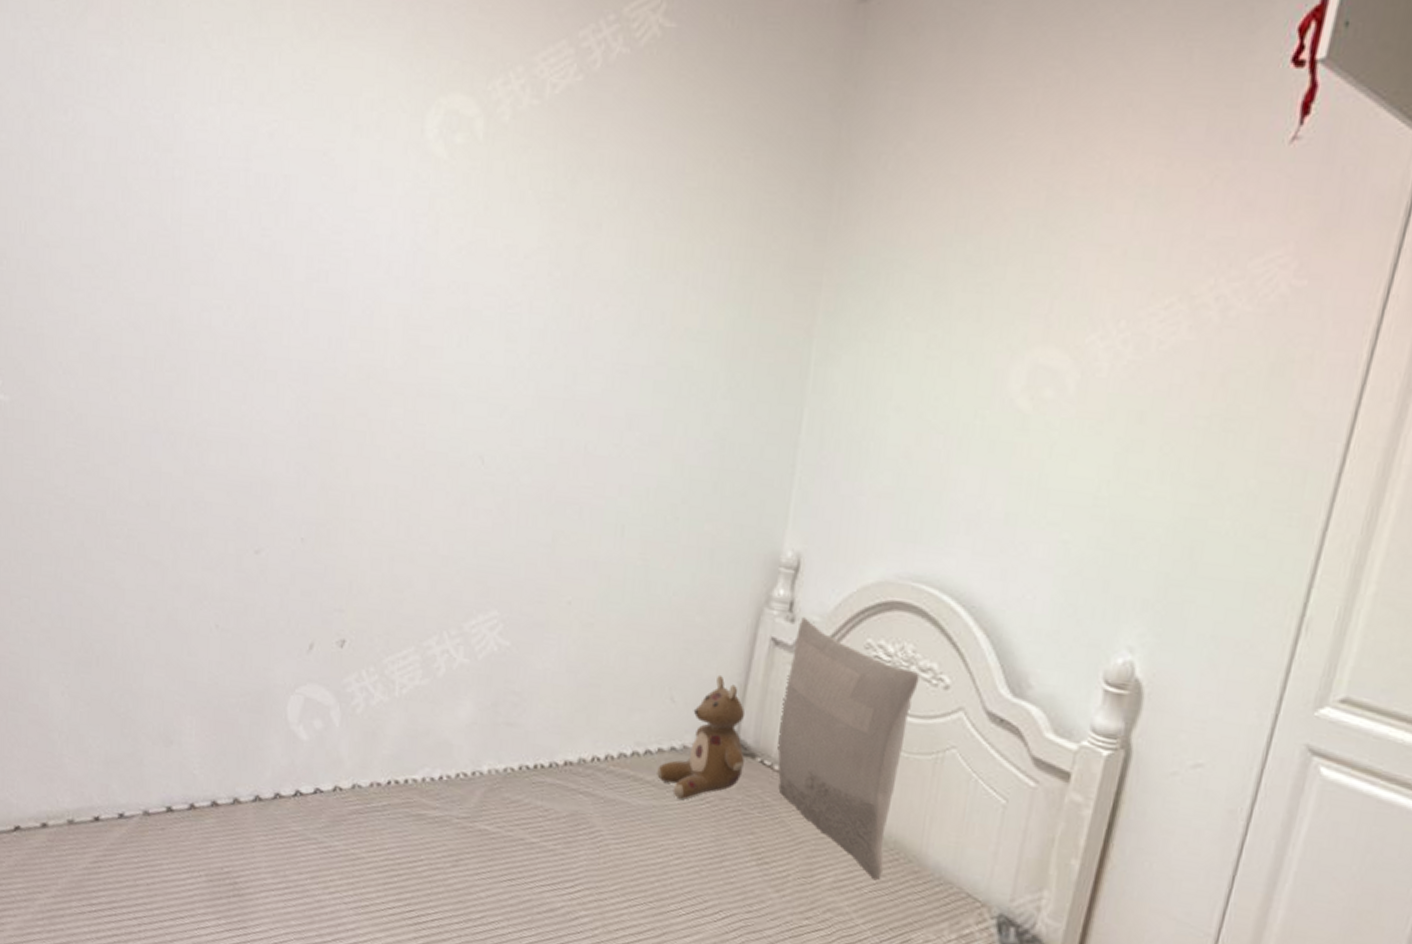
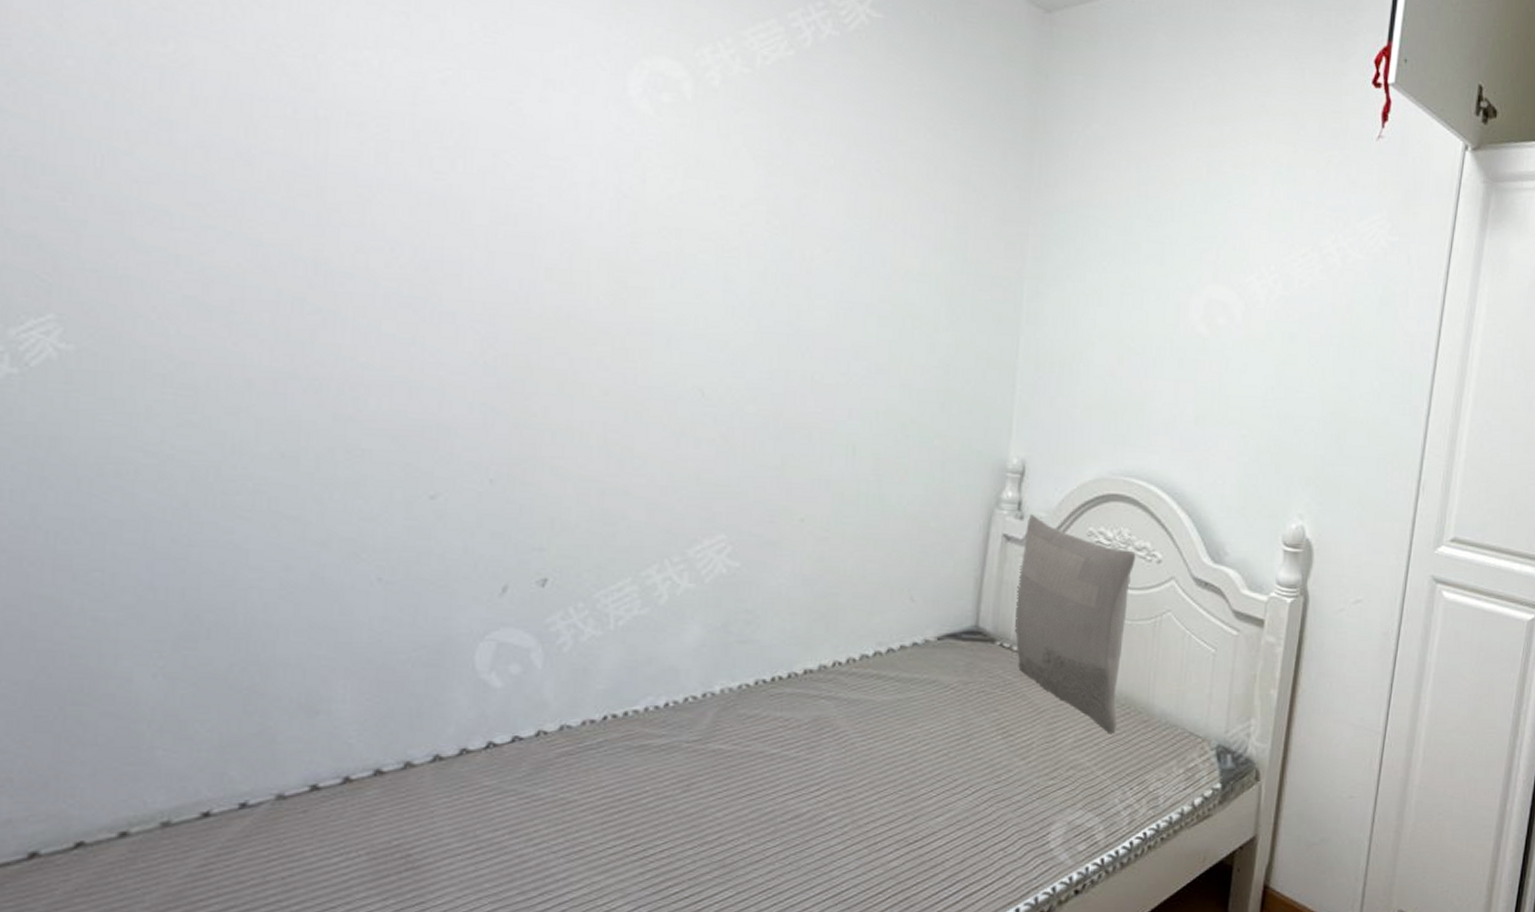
stuffed bear: present [657,674,746,800] -> none [900,572,985,689]

